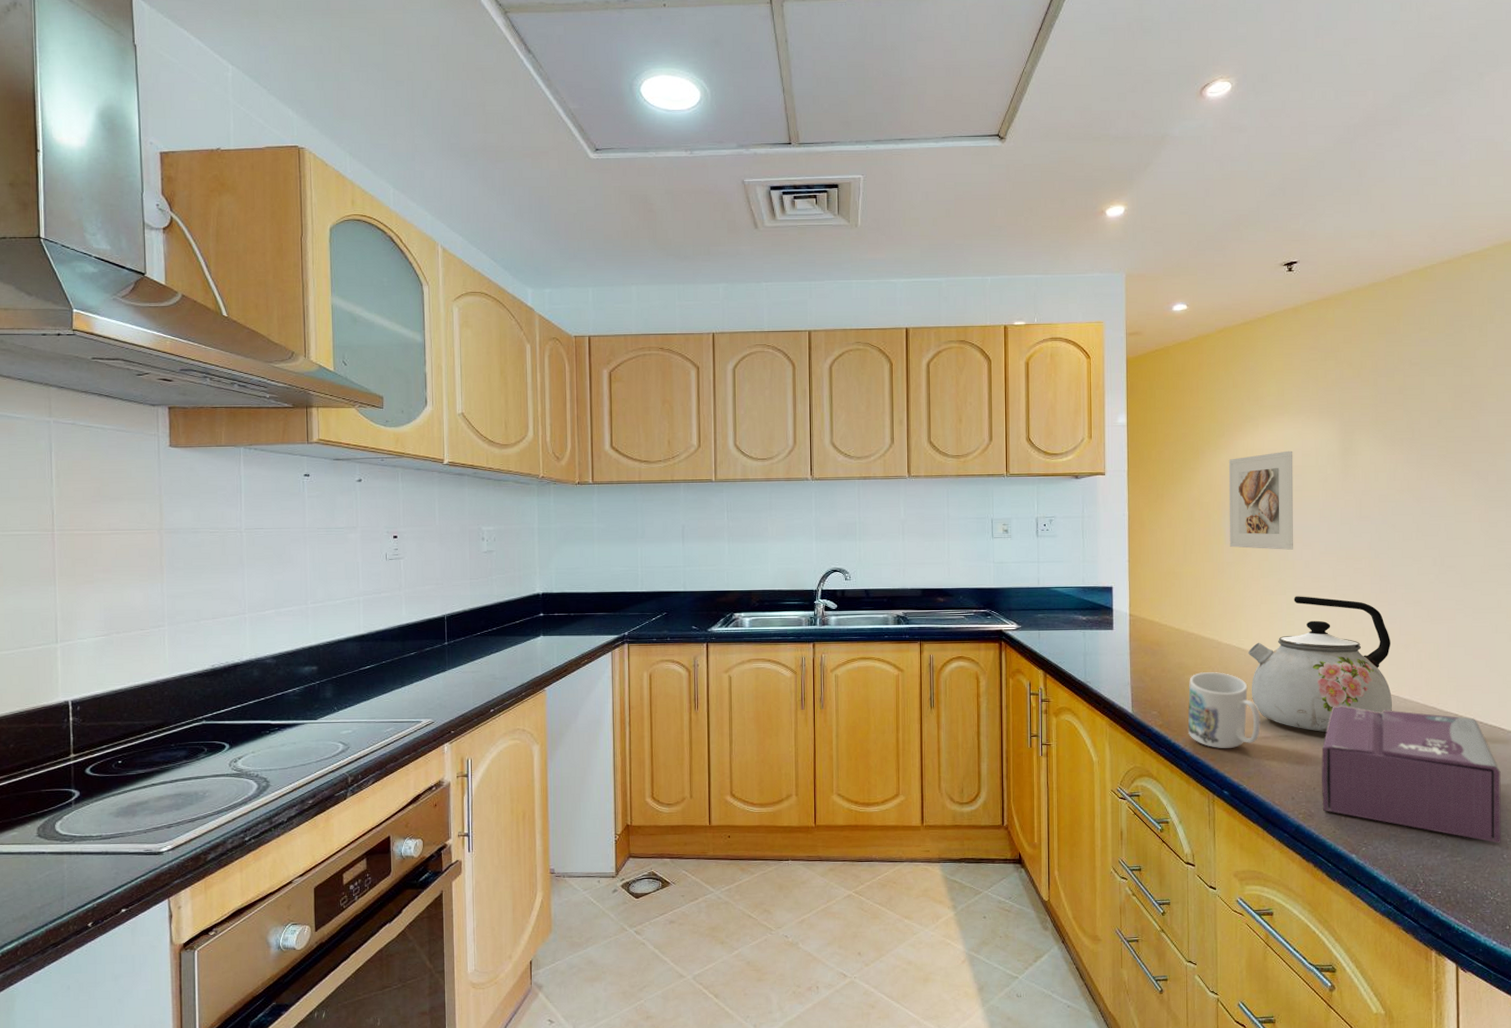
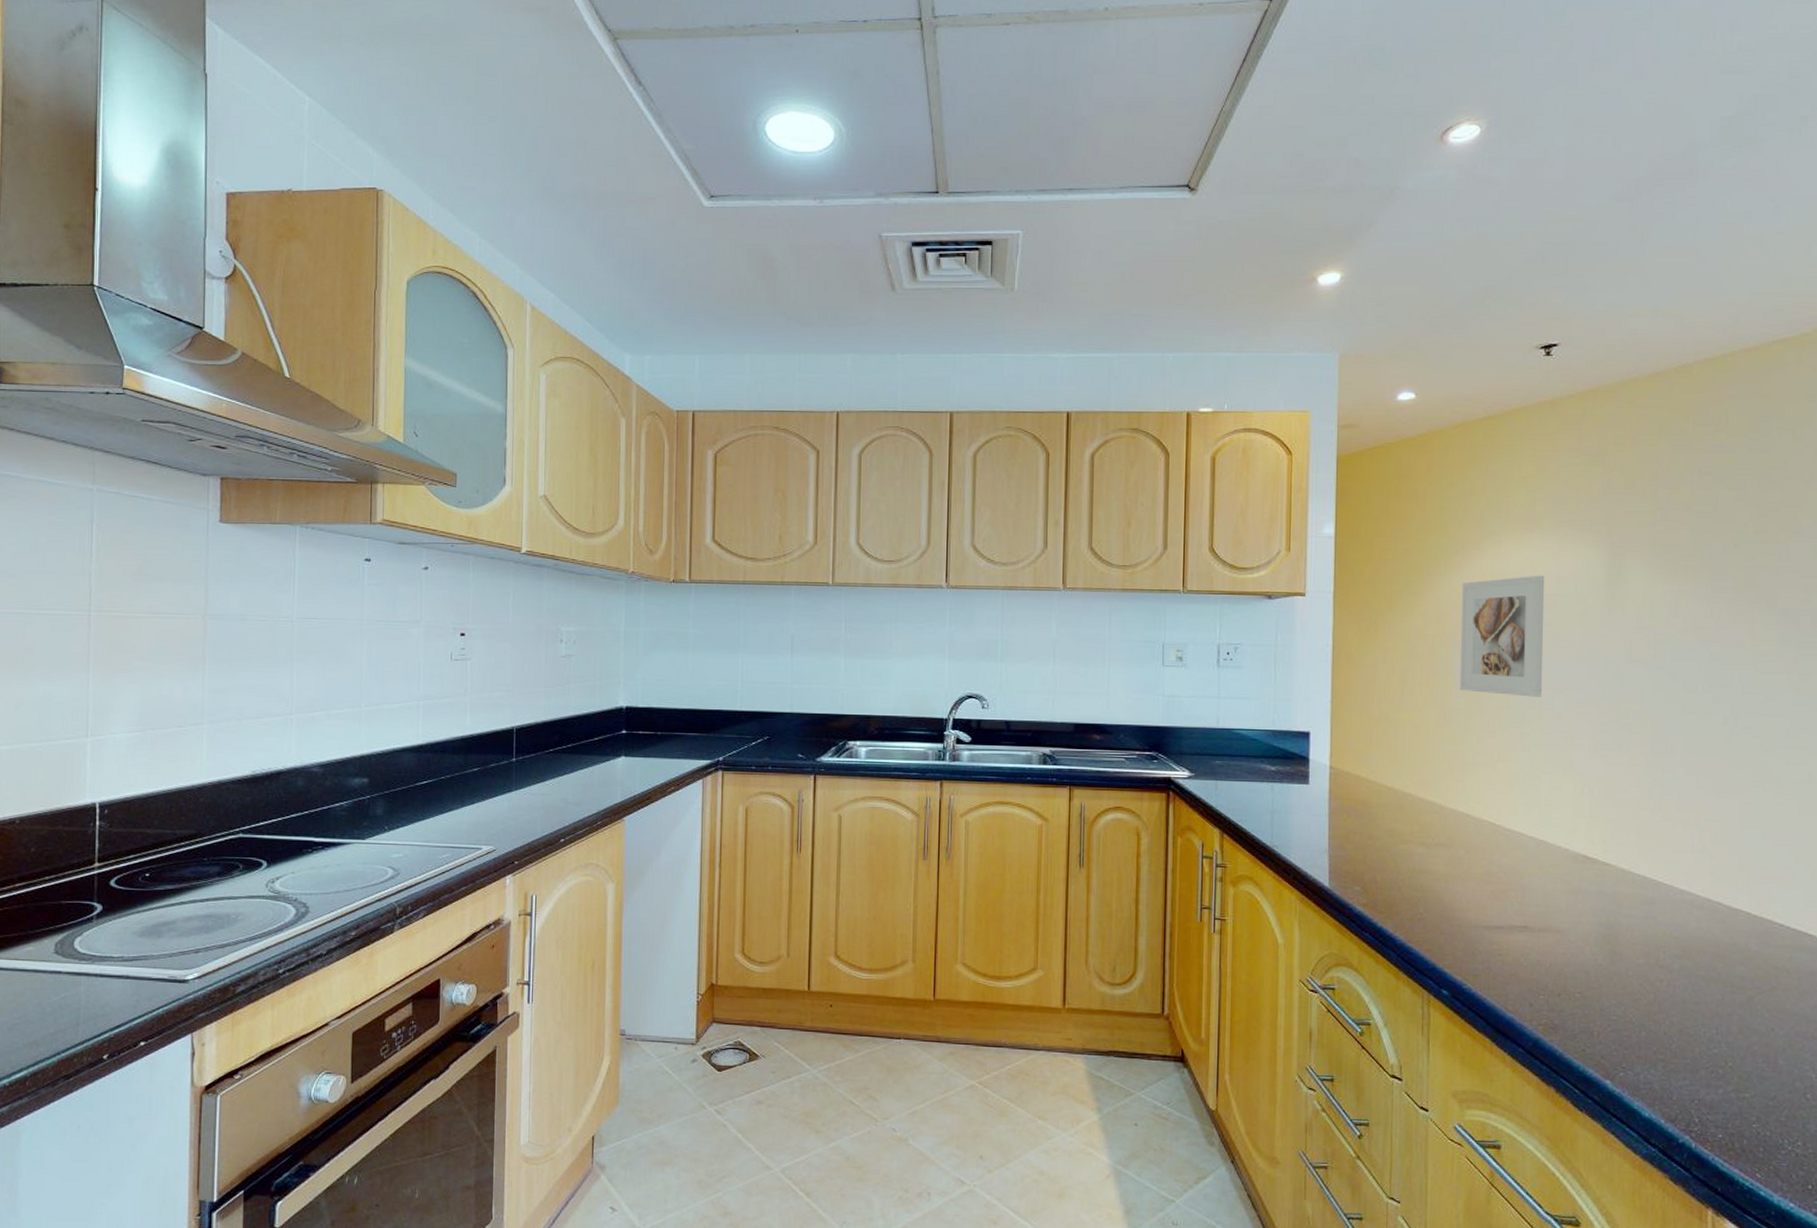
mug: present [1188,672,1261,748] -> none [1400,842,1493,938]
kettle: present [1247,596,1393,733] -> none [1478,754,1666,926]
tissue box: present [1321,706,1501,844] -> none [1568,893,1806,1080]

